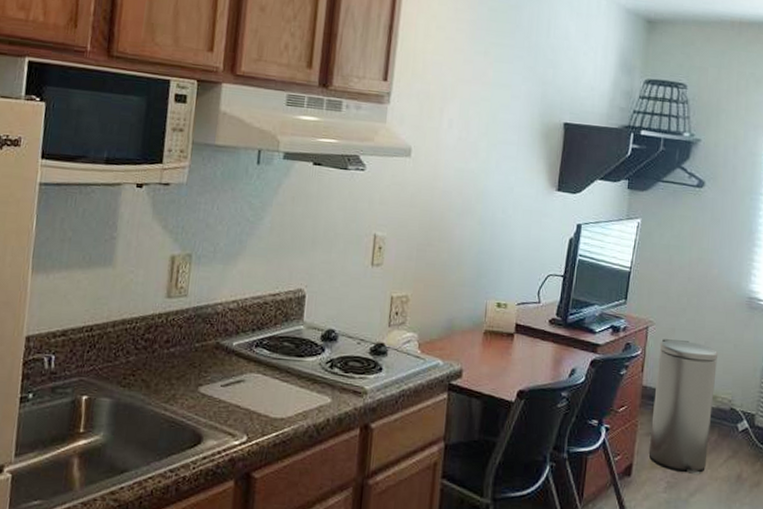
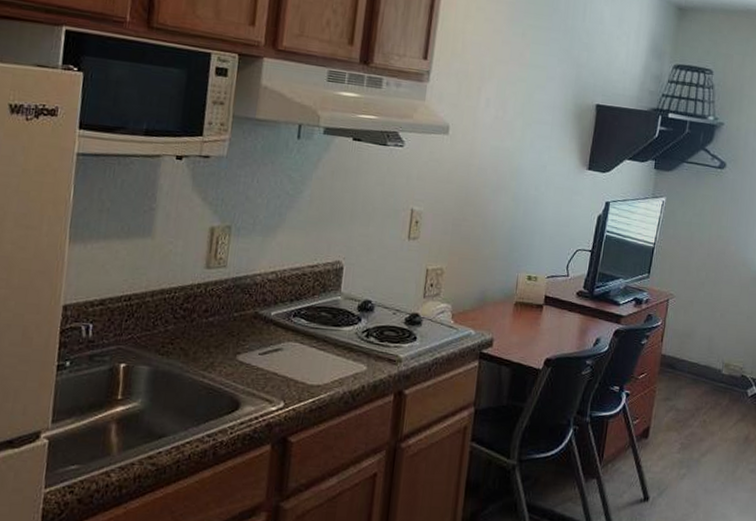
pedal bin: present [648,339,719,476] -> none [665,311,733,437]

